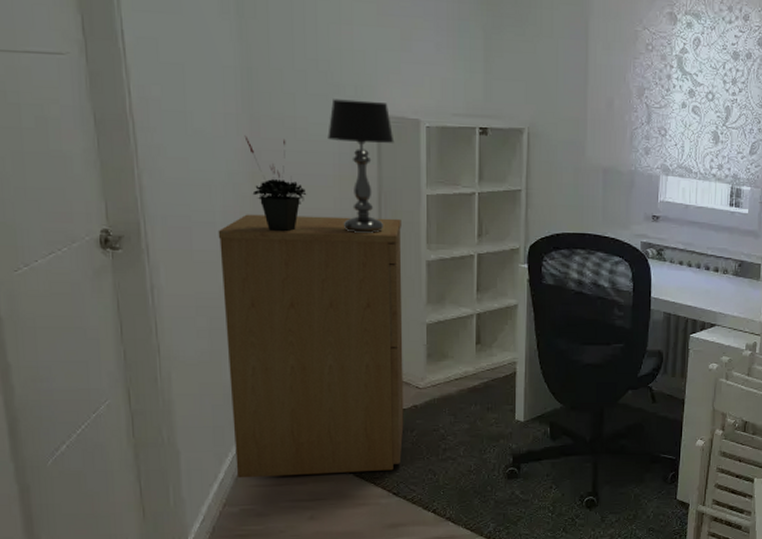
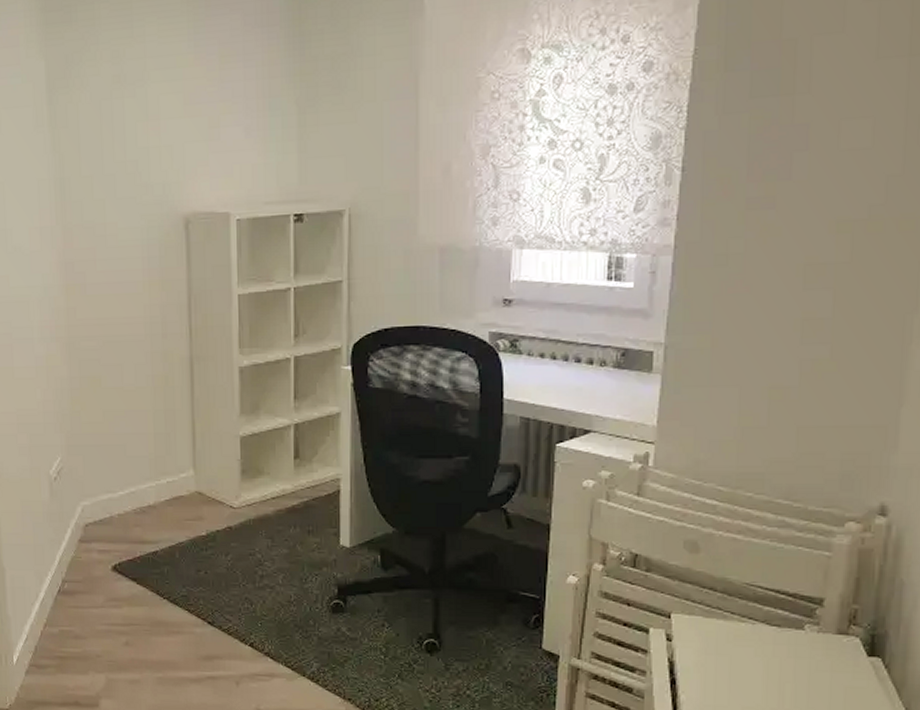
filing cabinet: present [218,214,404,478] -> none [36,322,218,599]
potted plant: present [244,135,307,232] -> none [58,247,118,344]
table lamp: present [328,99,395,233] -> none [137,198,204,341]

